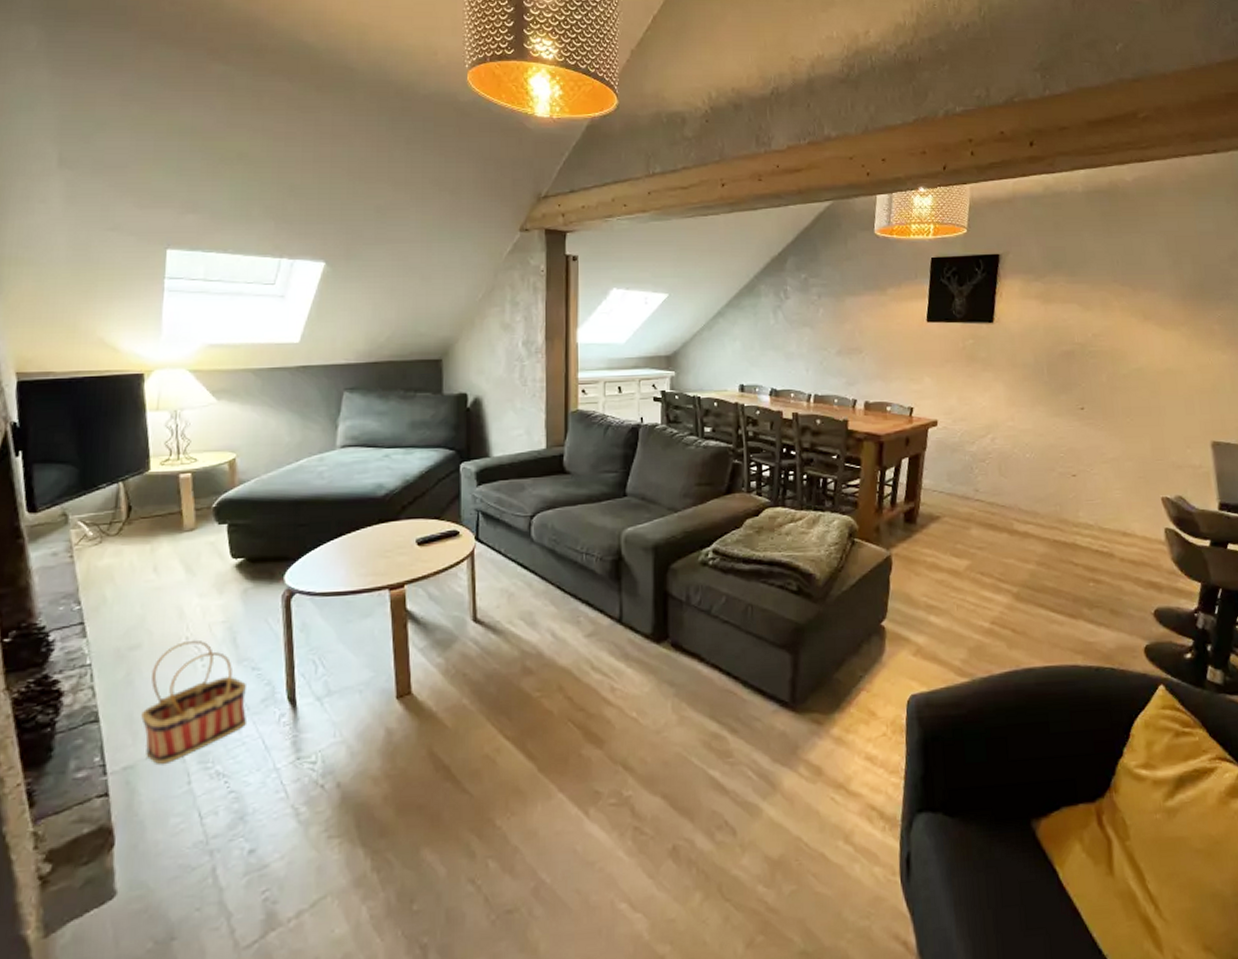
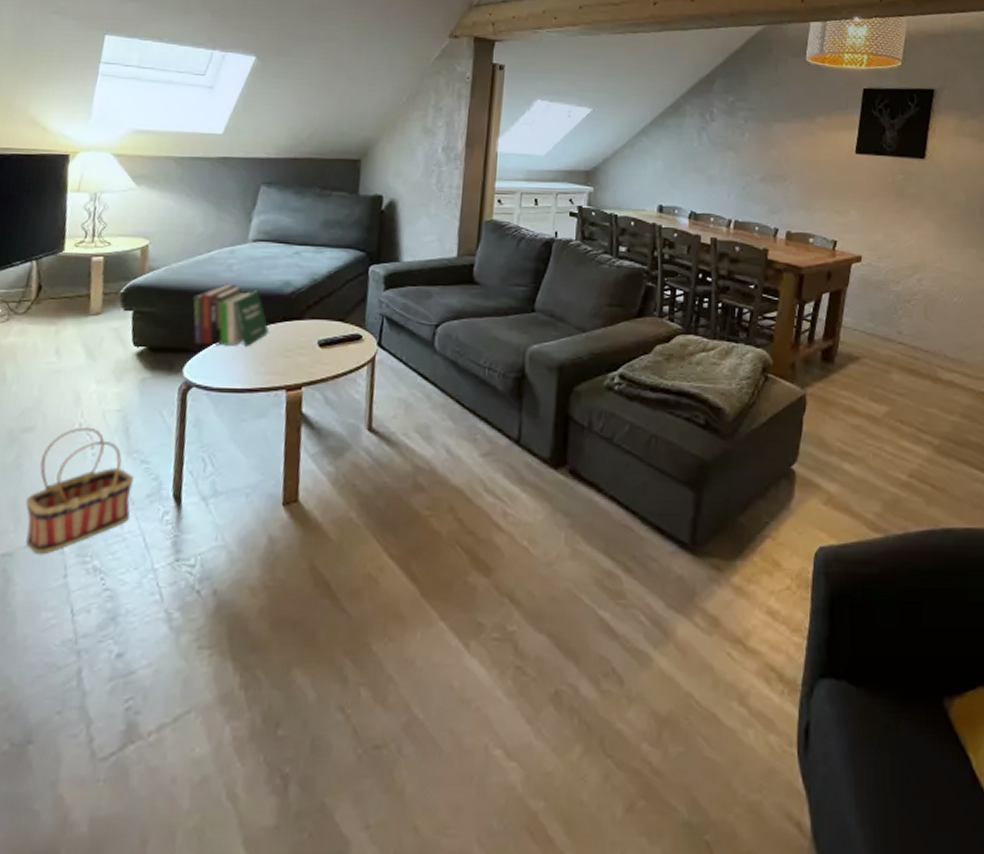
books: none [286,490,367,553] -> present [192,283,270,346]

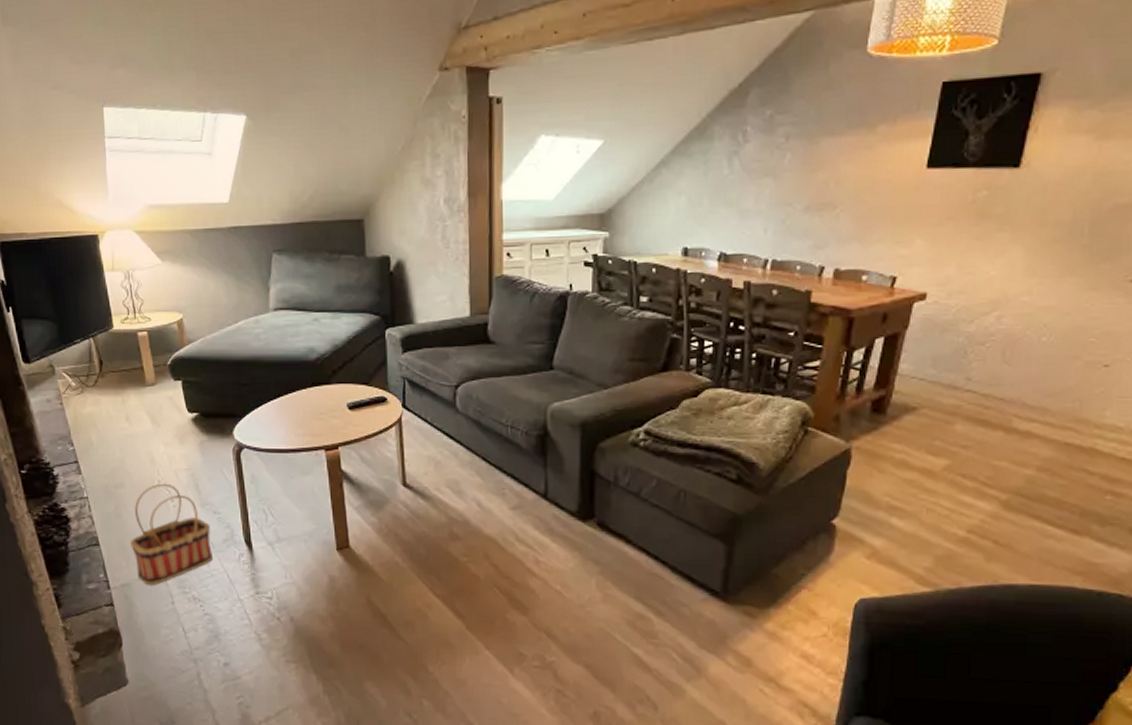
books: present [192,283,270,346] -> none [230,352,303,411]

